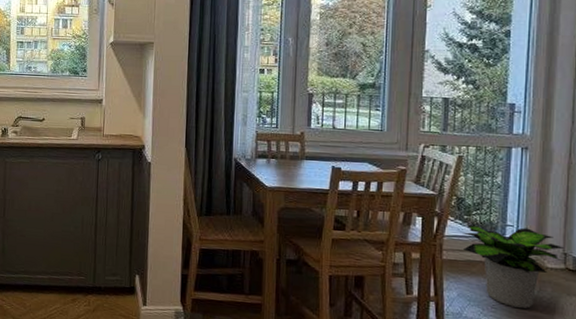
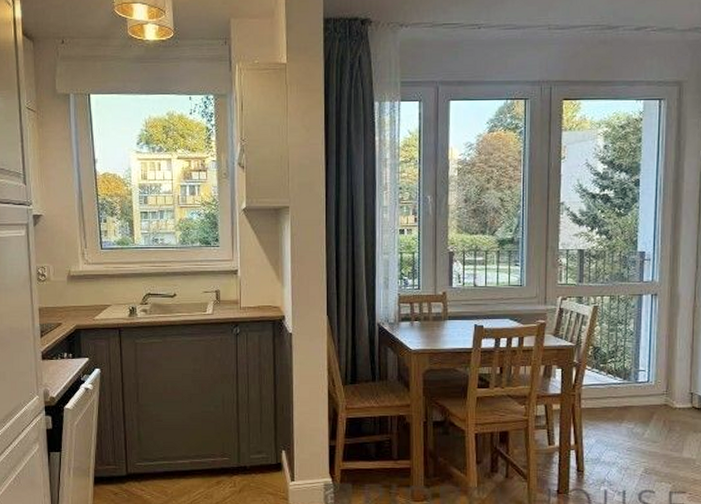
potted plant: present [463,224,565,309] -> none [599,371,691,449]

